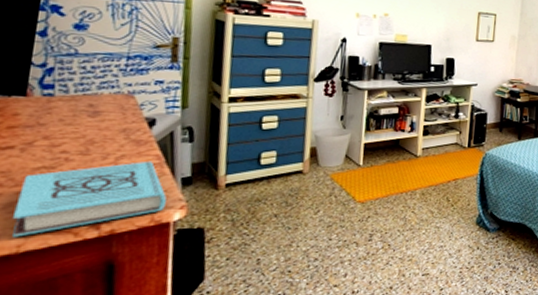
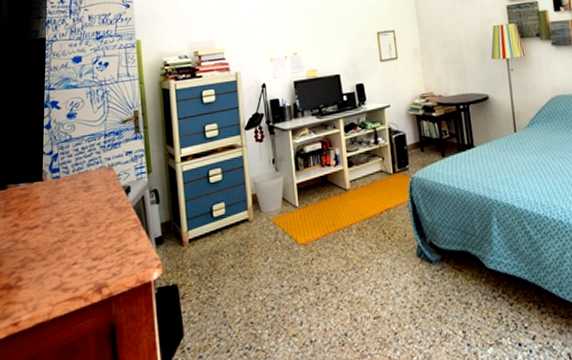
book: present [13,160,167,237] -> none [43,225,146,306]

